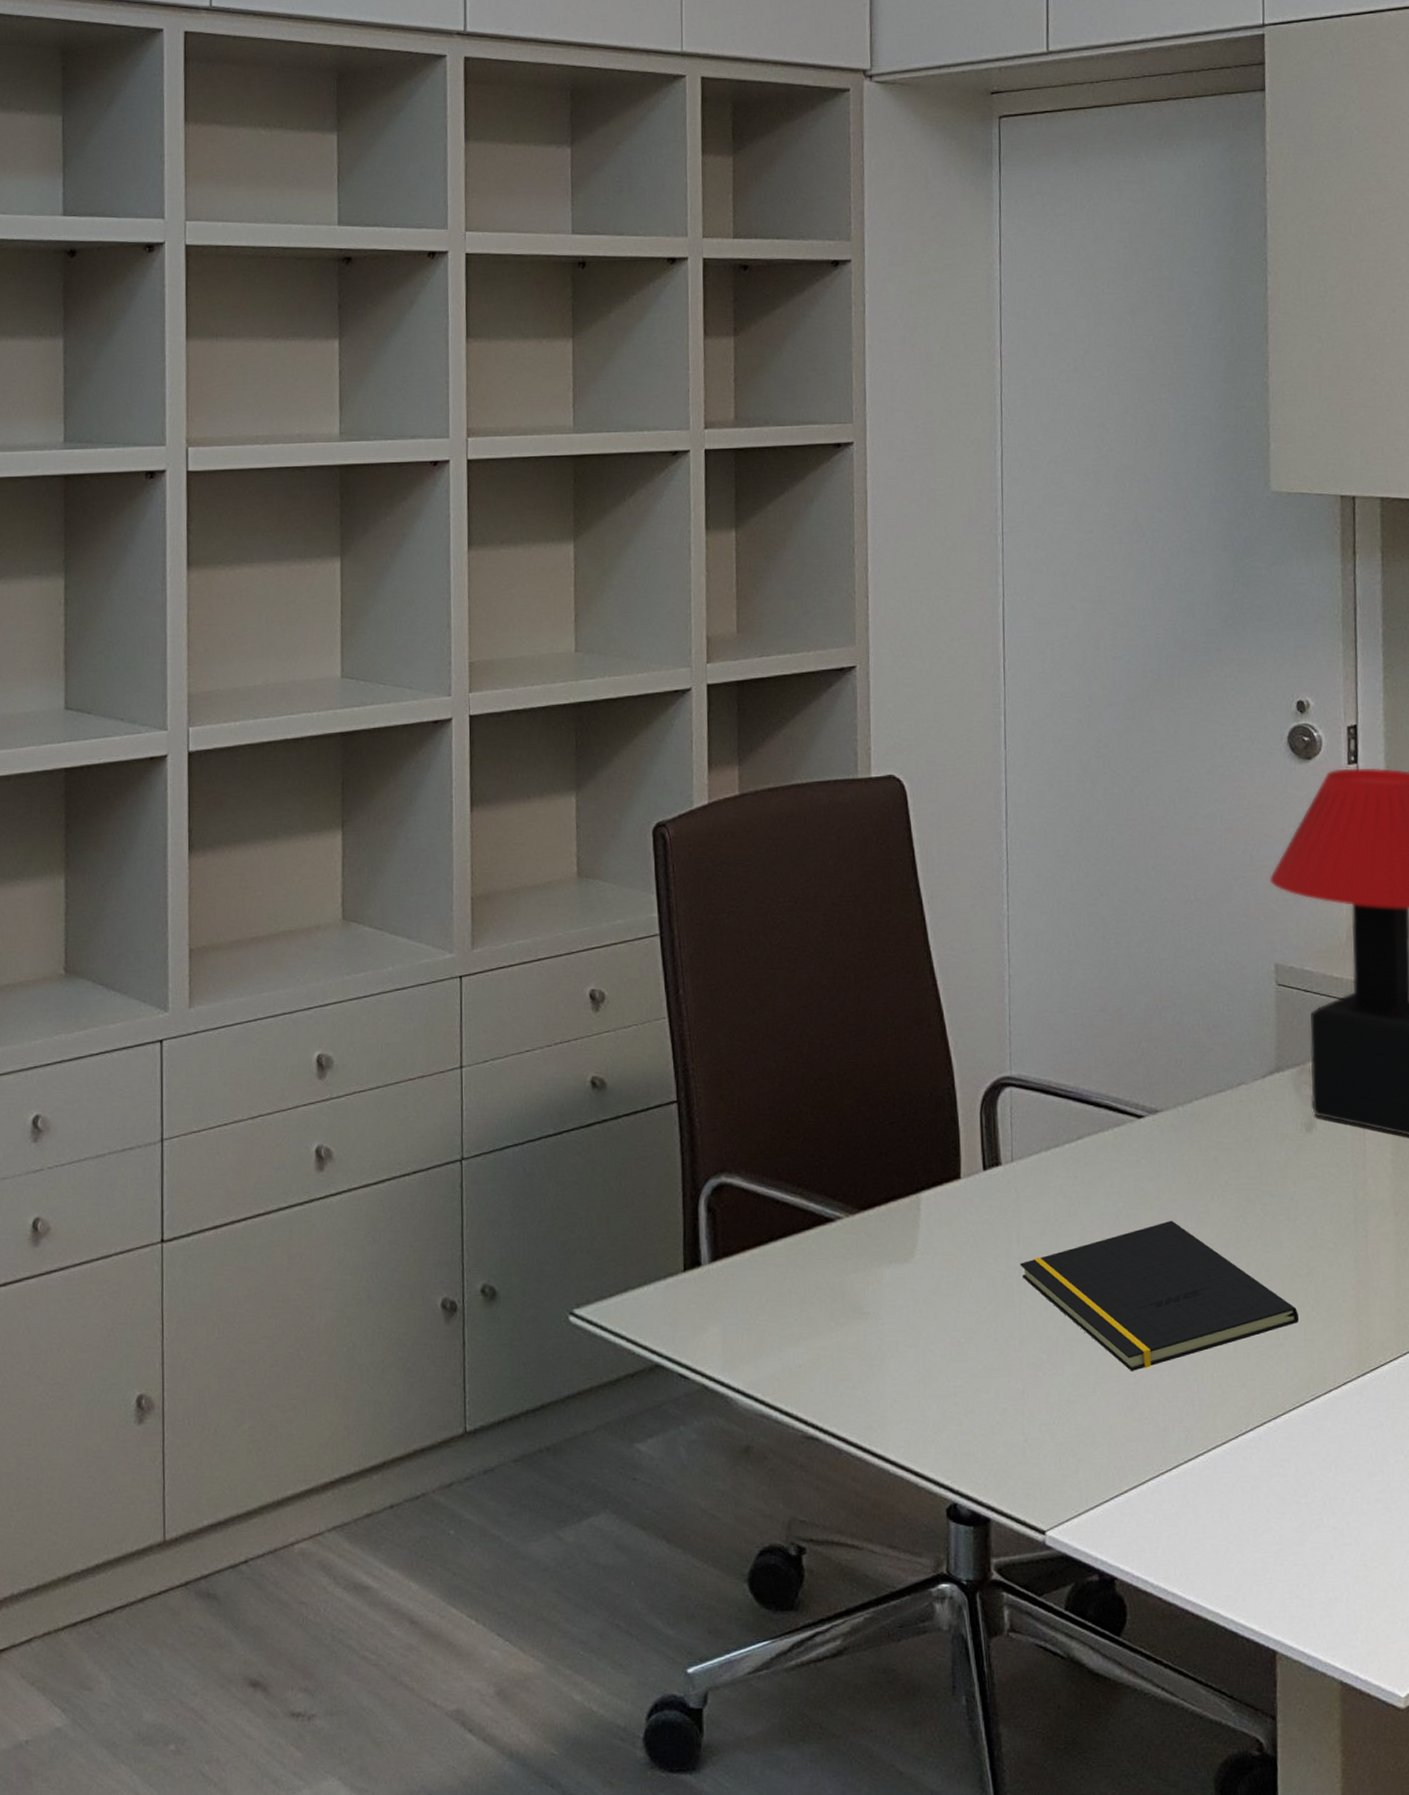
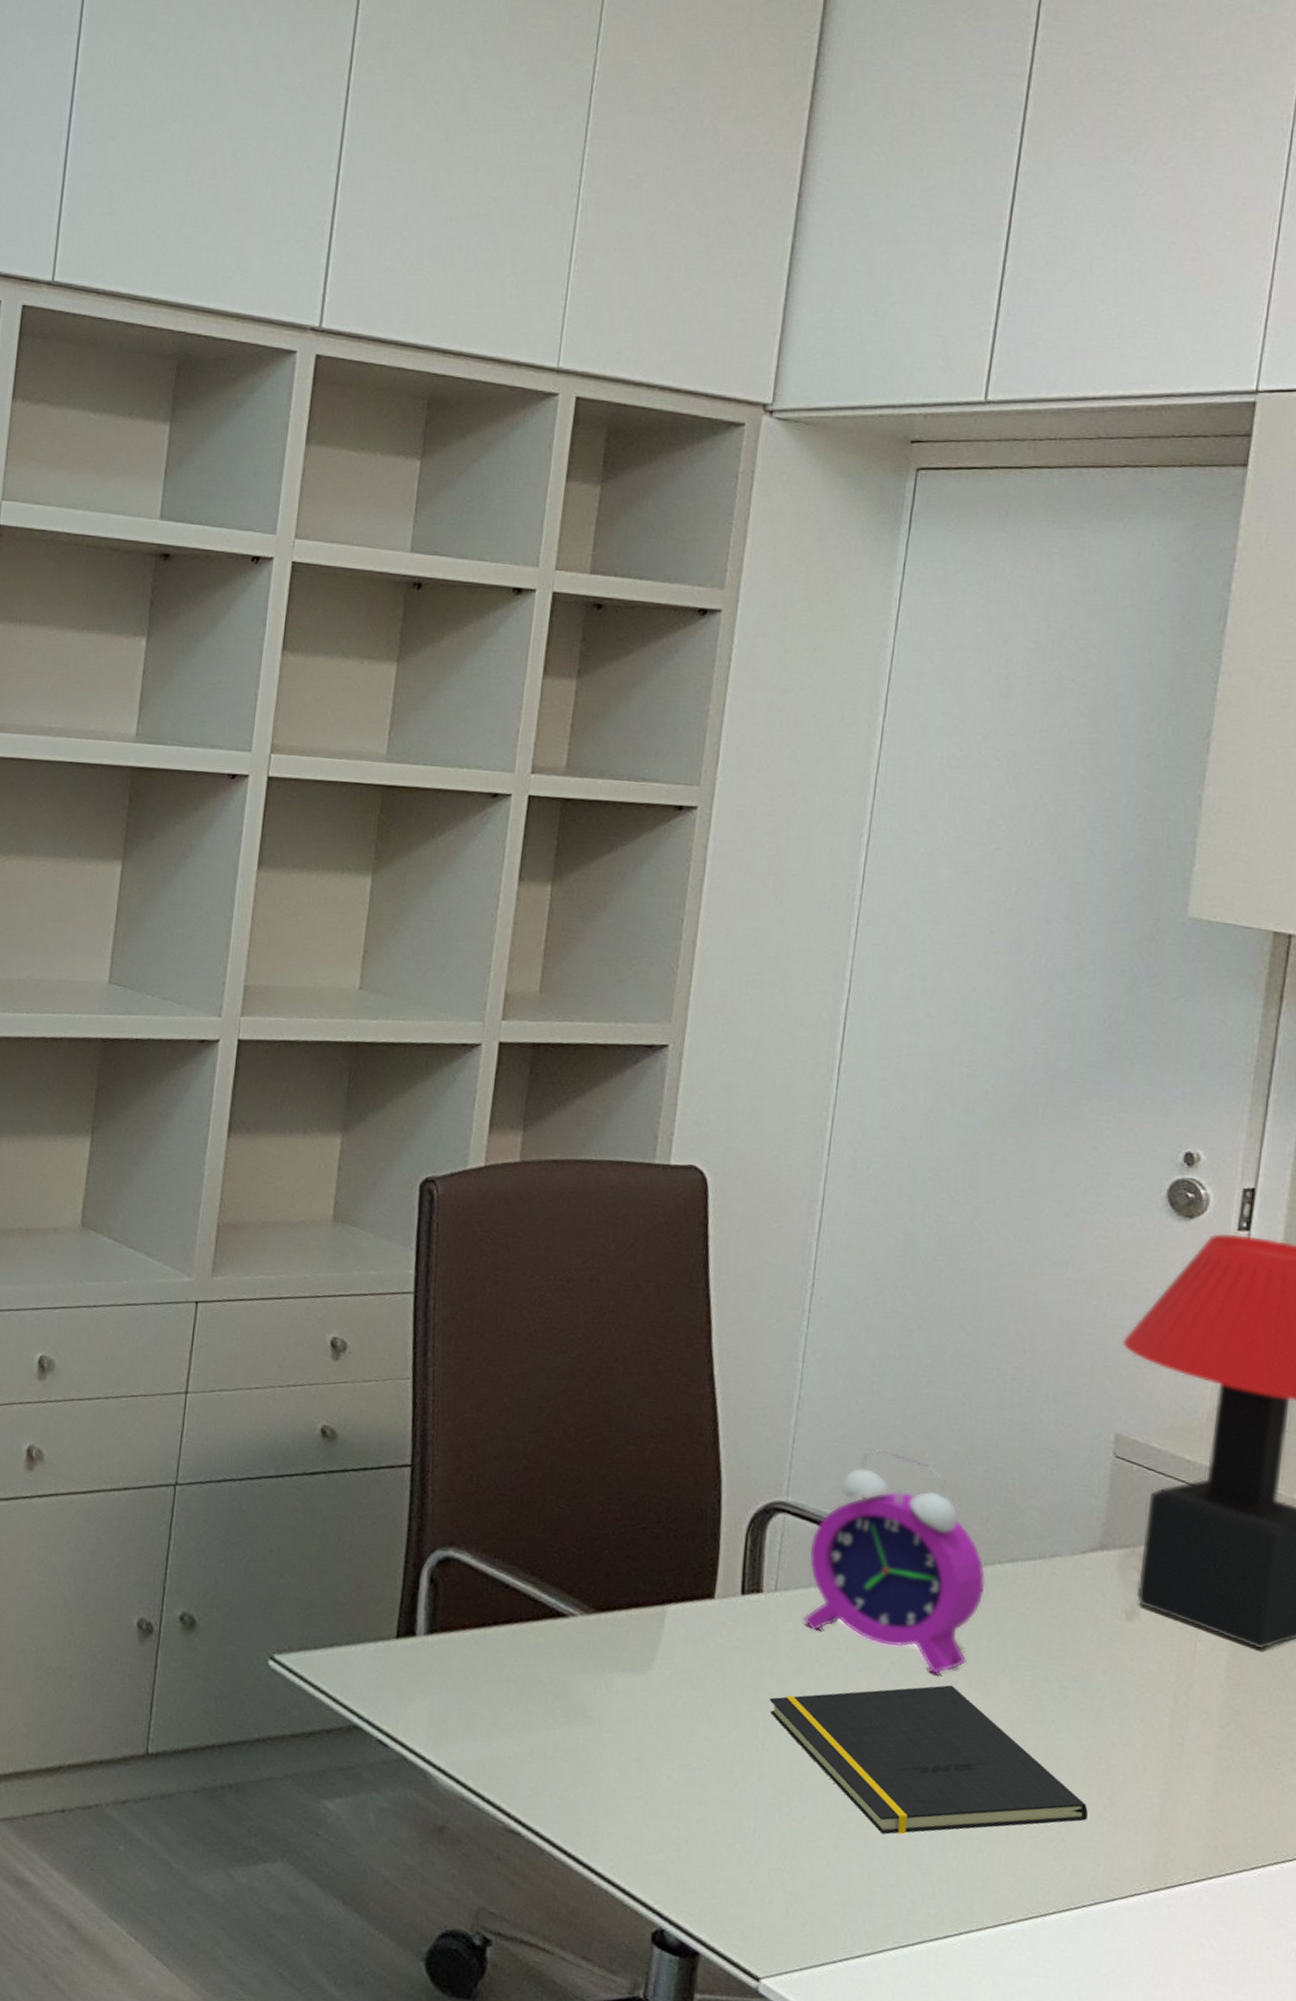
alarm clock: none [1036,1012,1187,1213] -> present [803,1449,986,1674]

